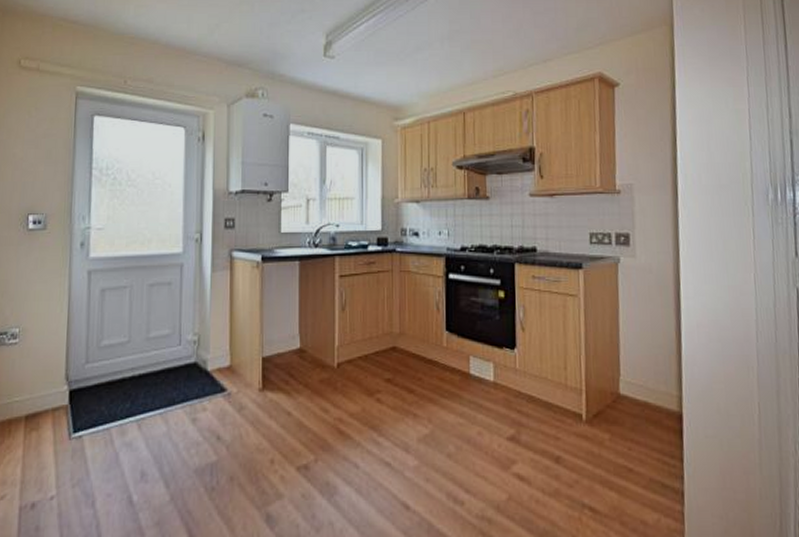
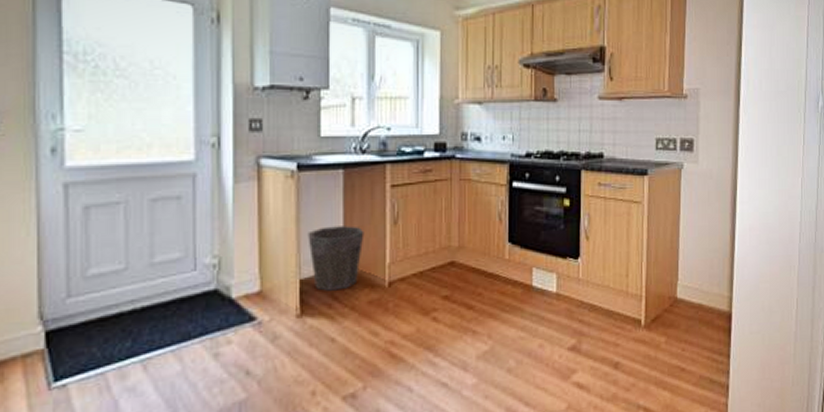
waste bin: none [269,311,317,369] -> present [308,226,364,291]

